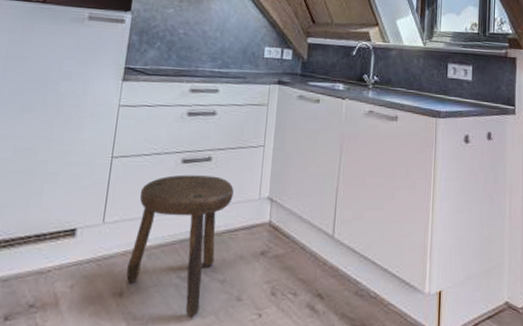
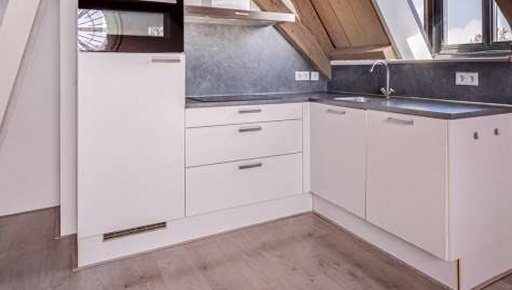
stool: present [126,174,234,317] -> none [207,178,282,283]

